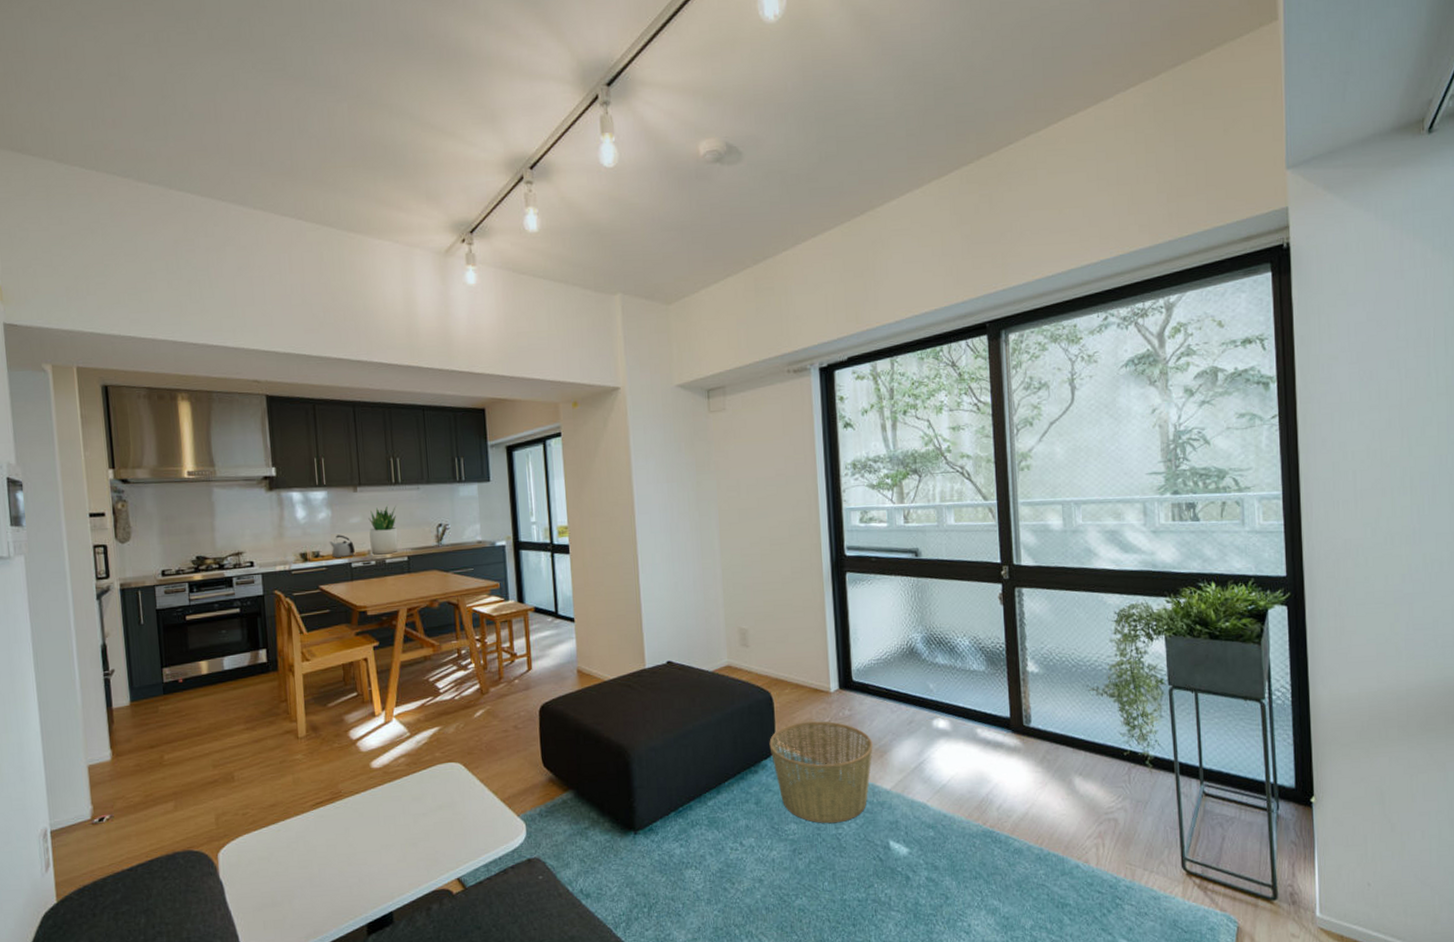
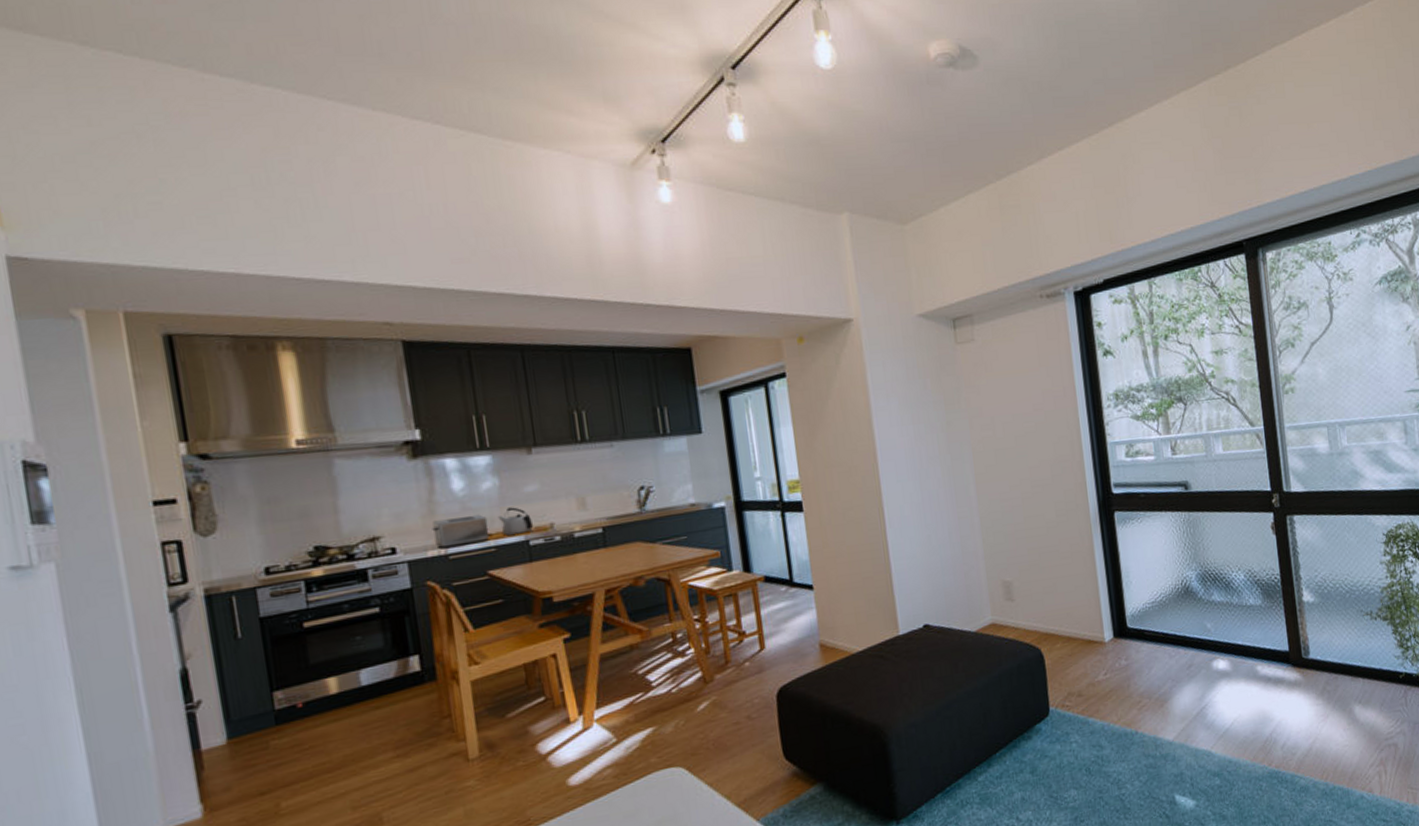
toaster: none [280,539,322,565] -> present [432,514,489,549]
planter: present [368,505,398,555] -> none [548,467,589,528]
basket: present [769,721,873,824] -> none [1042,674,1153,786]

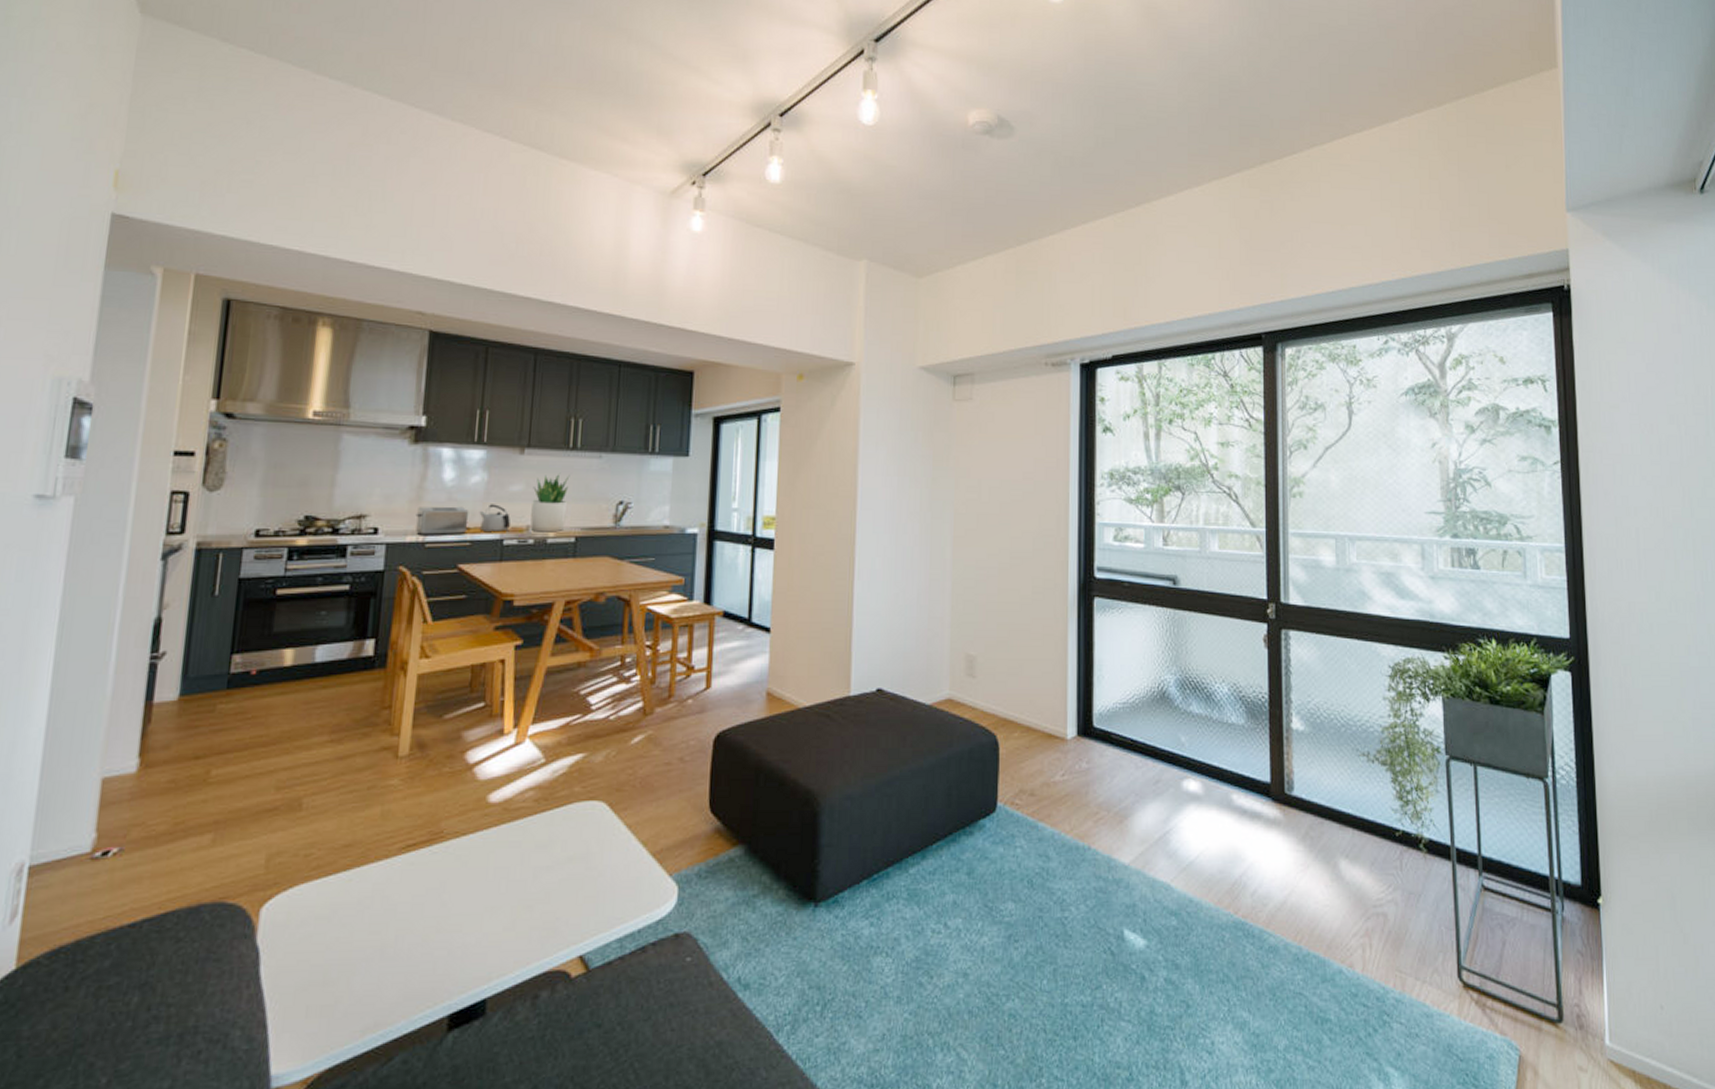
planter: none [548,467,589,528] -> present [530,474,570,532]

